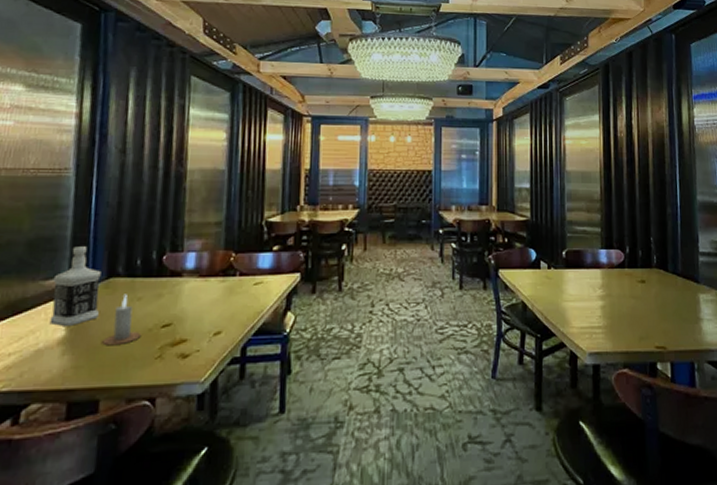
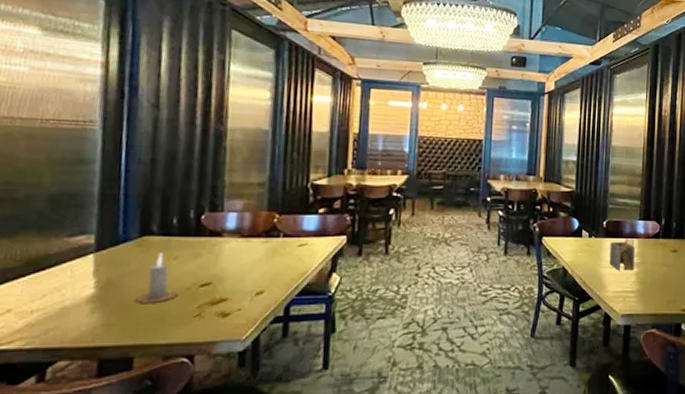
bottle: present [49,246,101,326] -> none [76,203,134,284]
napkin holder: none [571,269,599,304] -> present [609,238,635,271]

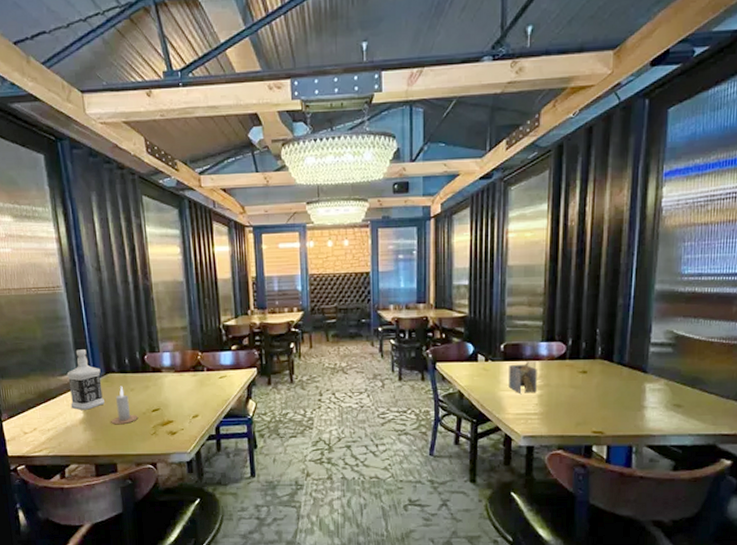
bottle: none [76,203,134,284] -> present [66,349,105,410]

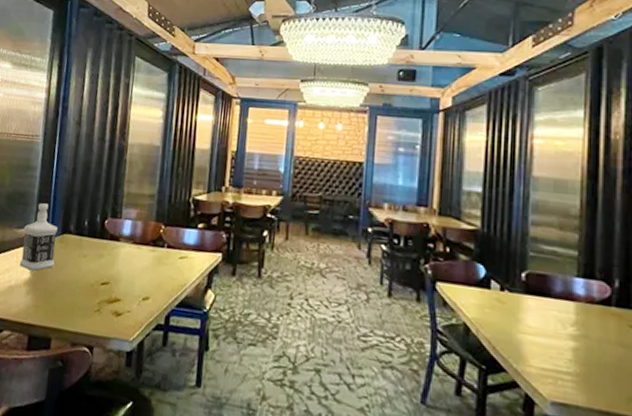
candle: present [111,386,139,425] -> none [55,249,86,294]
napkin holder: present [509,361,537,393] -> none [531,299,571,345]

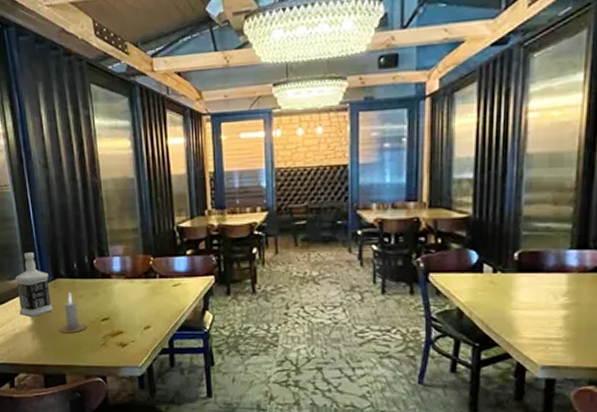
candle: none [55,249,86,294] -> present [59,292,88,334]

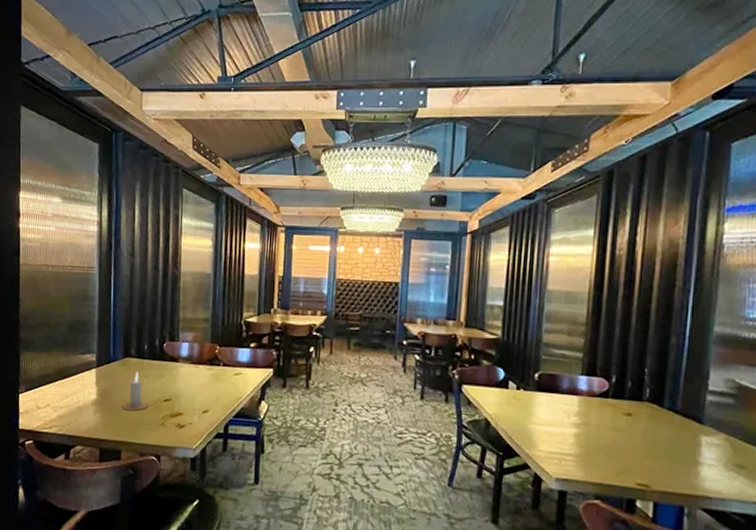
bottle: present [15,252,53,317] -> none [86,330,120,392]

